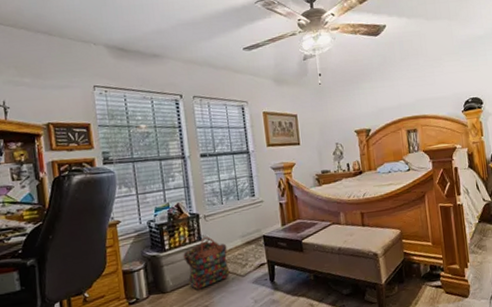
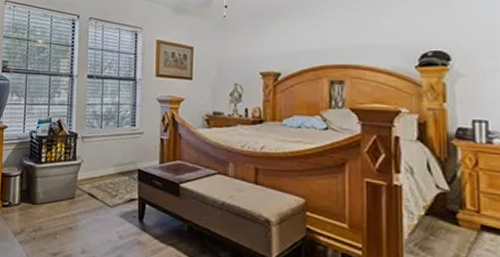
backpack: present [183,237,230,290] -> none [56,158,99,210]

